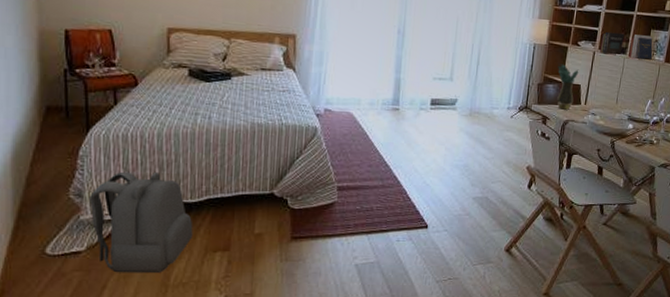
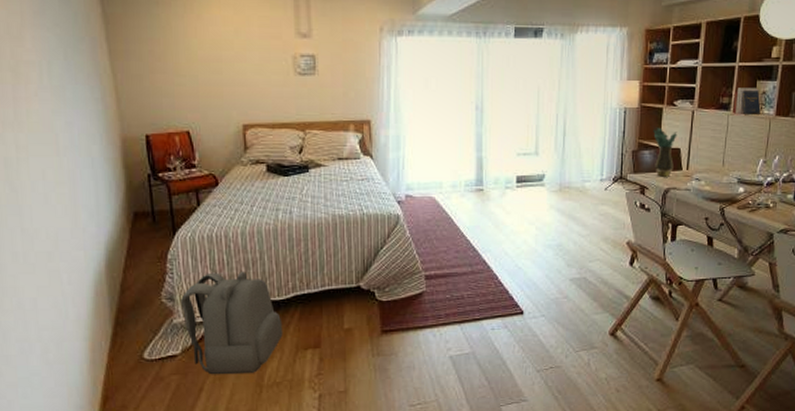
books: present [600,31,624,55] -> none [700,87,726,112]

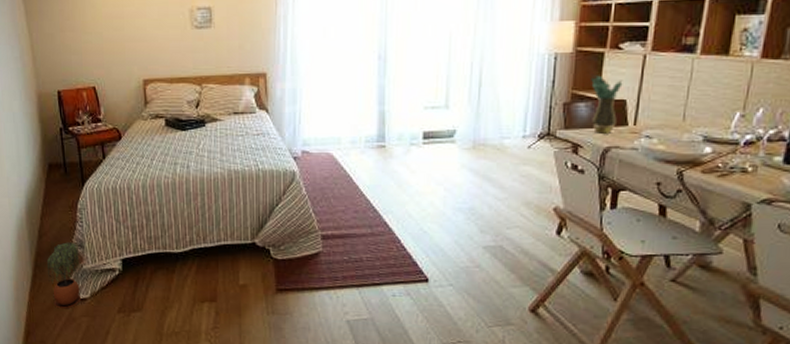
potted plant: none [130,296,171,368] -> present [47,242,82,309]
backpack: present [181,271,283,375] -> none [89,222,181,322]
books: present [733,88,761,116] -> none [700,24,740,59]

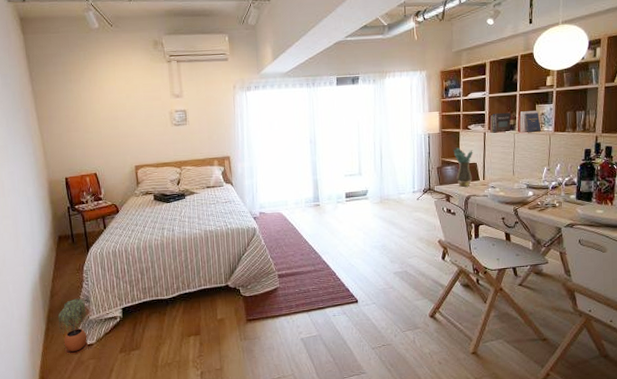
books: none [654,25,691,56] -> present [490,112,511,133]
books: none [700,24,740,59] -> present [518,111,541,133]

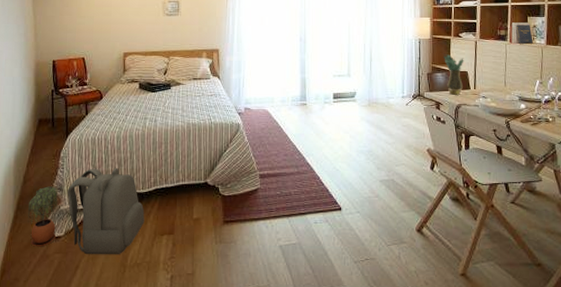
backpack: none [94,277,171,359] -> present [67,167,145,255]
books: present [490,112,511,133] -> none [481,22,503,42]

